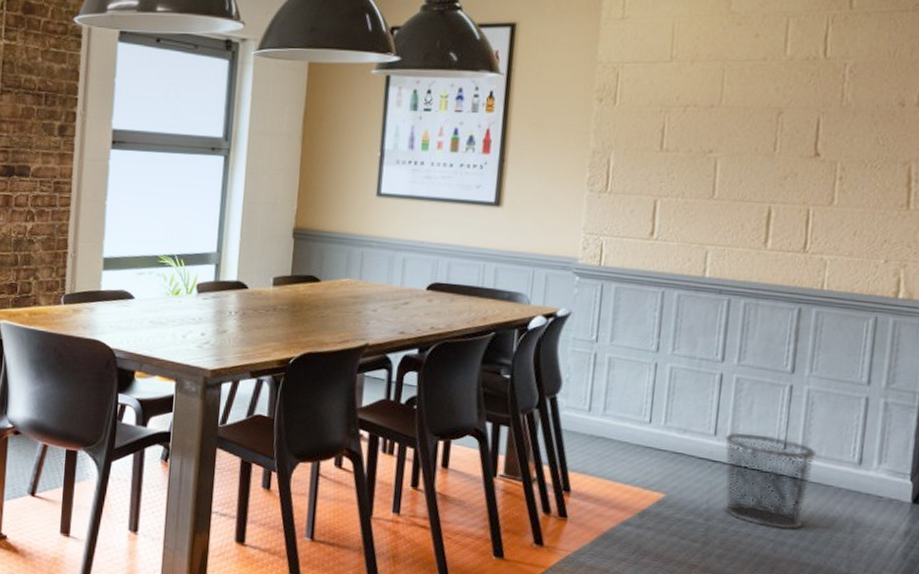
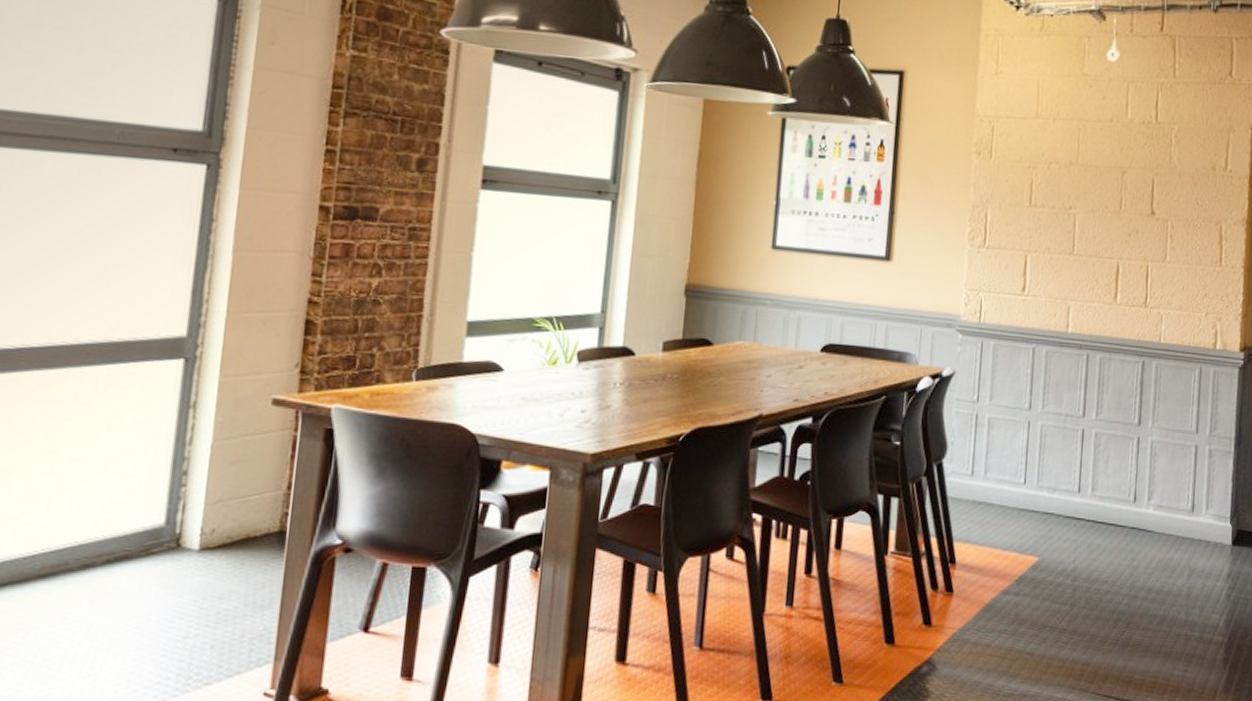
waste bin: present [724,432,817,529] -> none [1087,487,1159,582]

